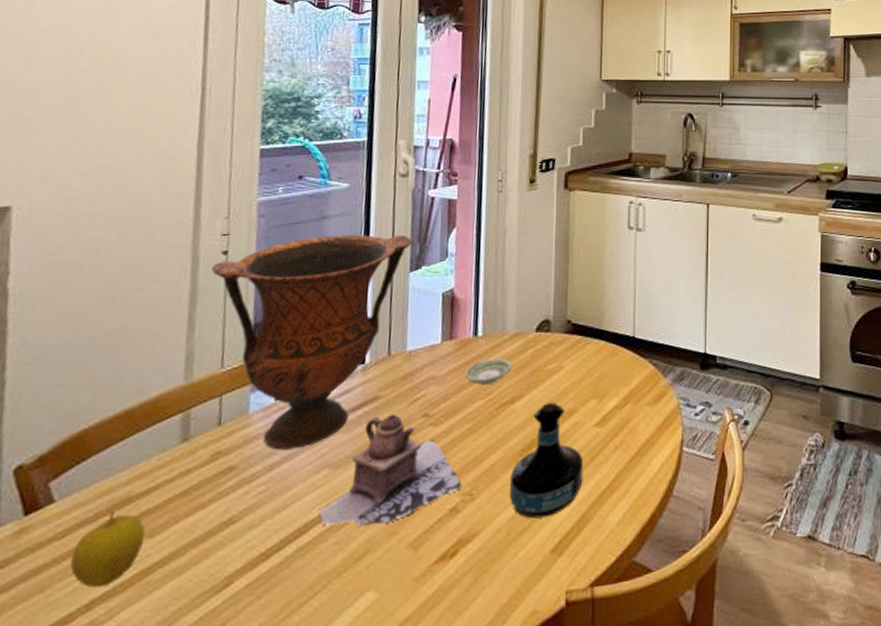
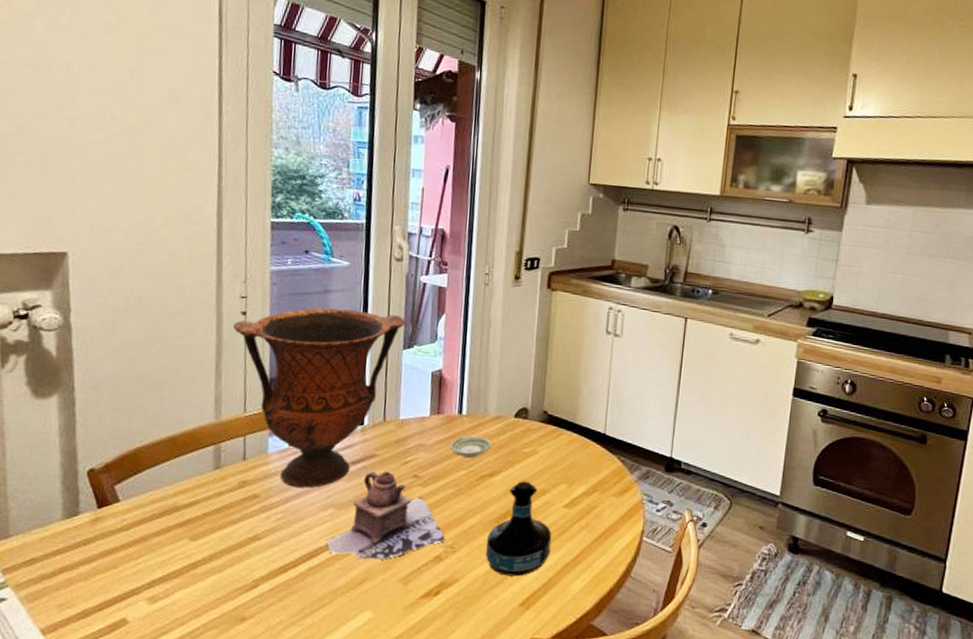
apple: present [70,512,146,588] -> none [135,516,190,572]

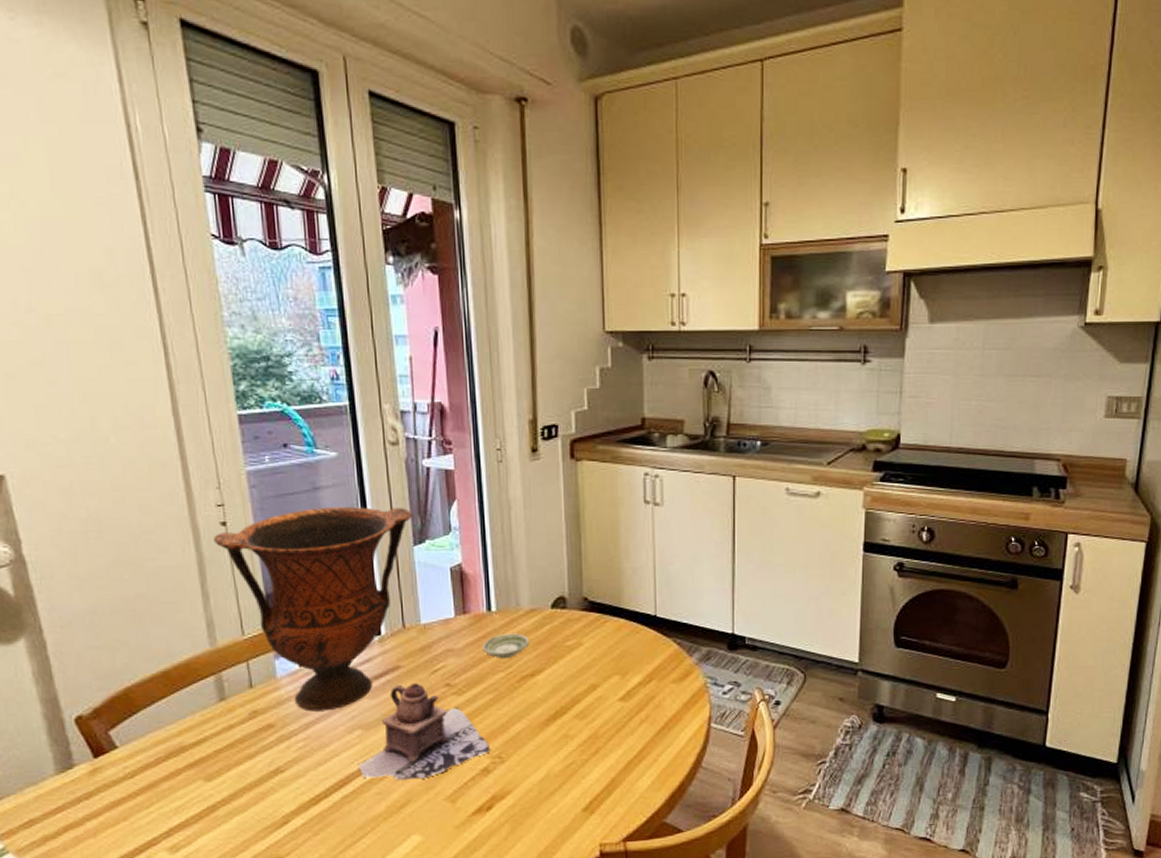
tequila bottle: present [485,481,552,577] -> none [536,677,610,781]

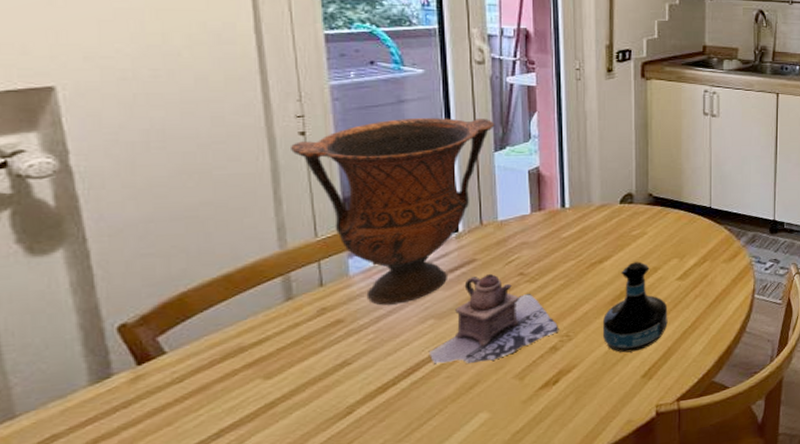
saucer: present [481,633,530,659] -> none [555,226,599,249]
tequila bottle: none [536,677,610,781] -> present [602,261,668,353]

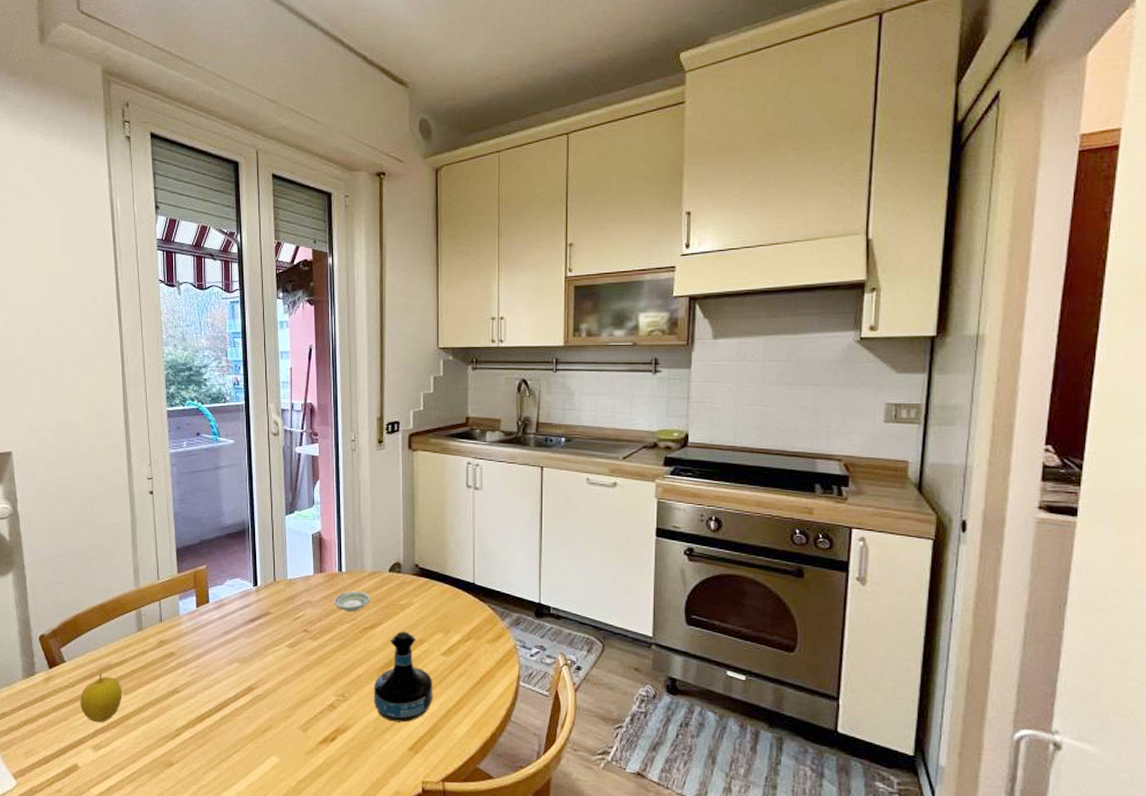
apple: none [193,359,263,420] -> present [80,674,122,723]
vase: present [291,118,495,305] -> none [144,483,286,645]
teapot: present [428,274,559,364] -> none [234,628,336,709]
saucer: none [555,226,599,249] -> present [333,591,371,613]

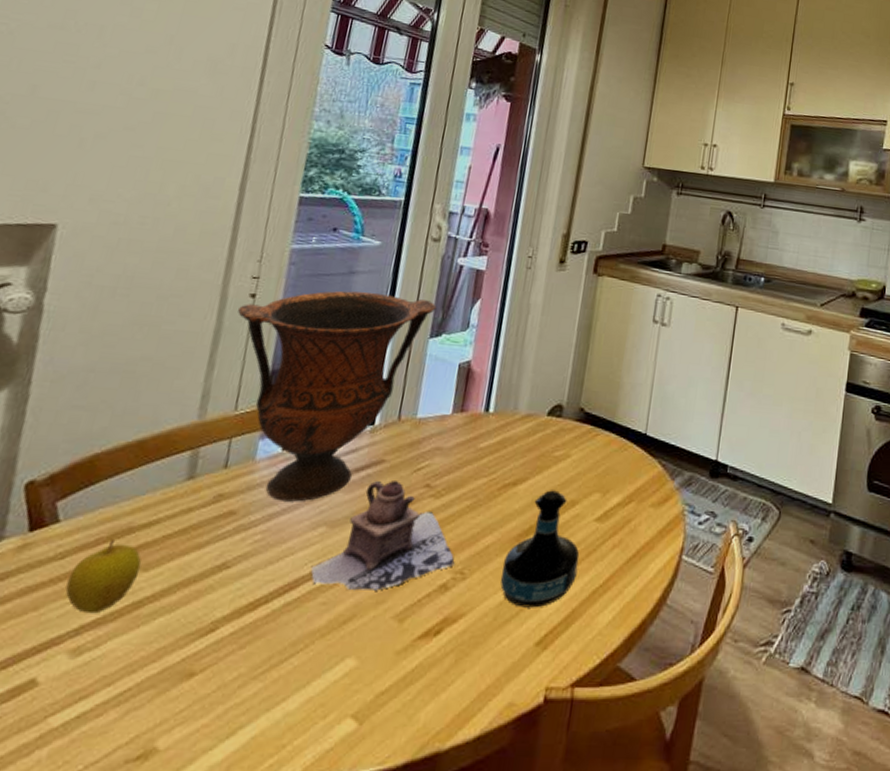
vase: none [144,483,286,645] -> present [238,290,437,502]
teapot: none [234,628,336,709] -> present [310,481,455,591]
saucer: present [333,591,371,613] -> none [470,437,520,464]

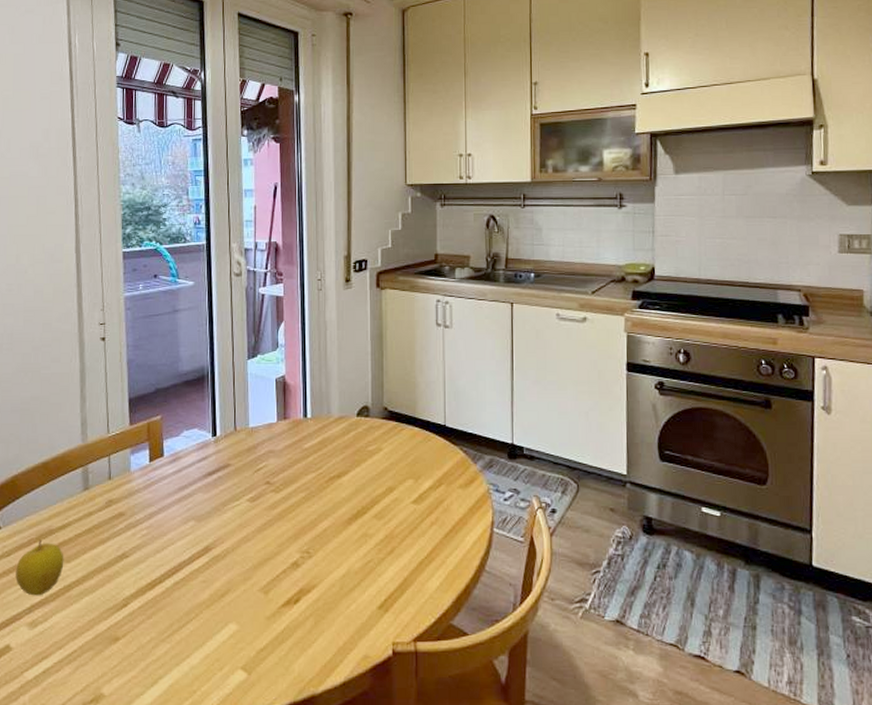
vase: present [238,290,437,502] -> none [95,326,249,503]
teapot: present [310,481,455,591] -> none [189,481,301,570]
tequila bottle: present [500,490,580,608] -> none [340,479,404,578]

